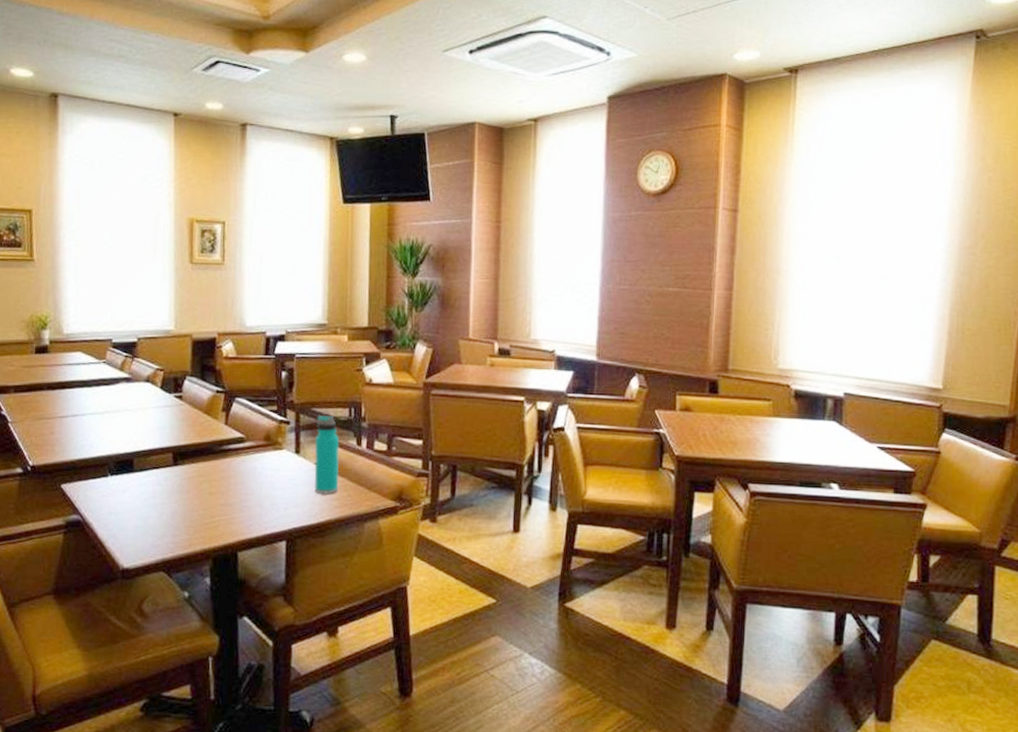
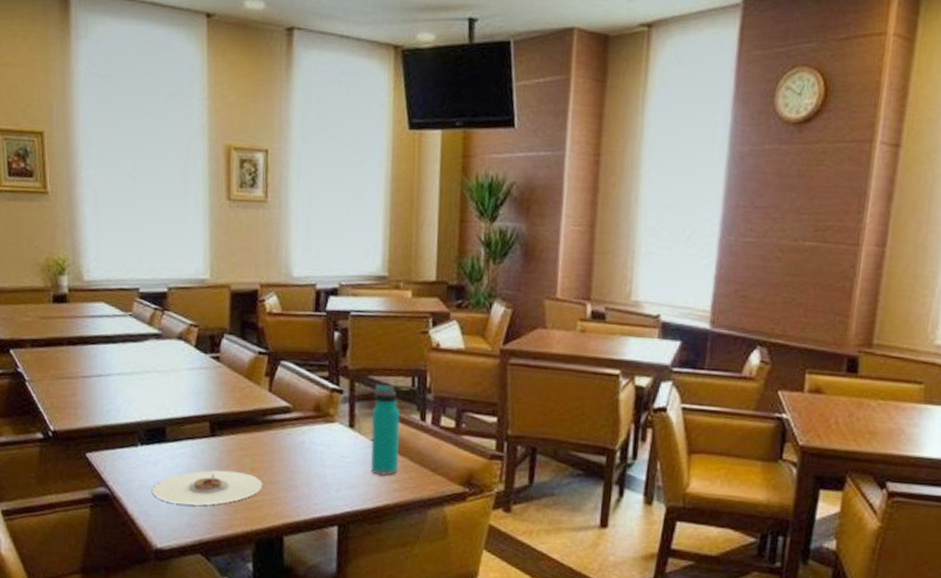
plate: none [120,495,220,527] -> present [152,470,263,505]

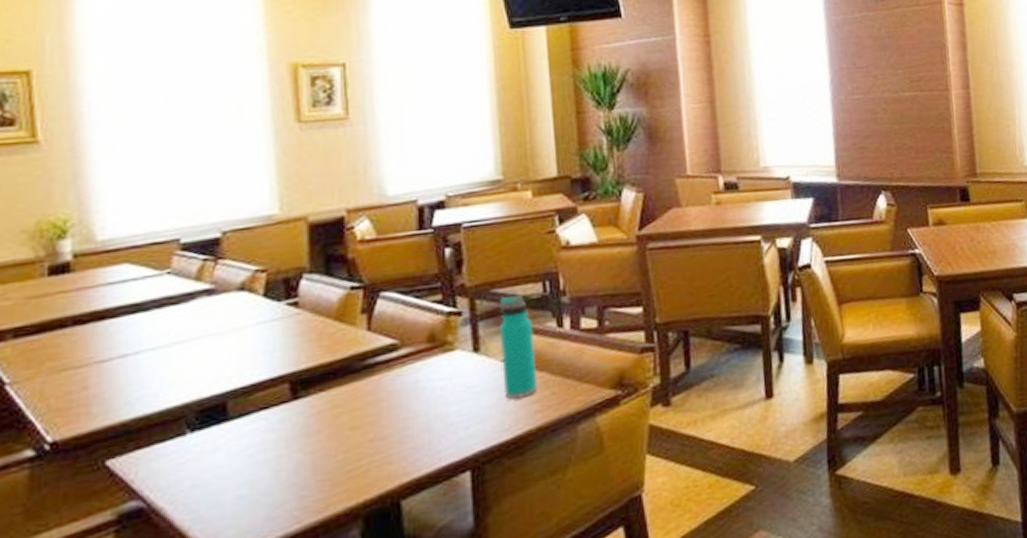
plate: present [152,470,263,505] -> none [210,434,368,498]

